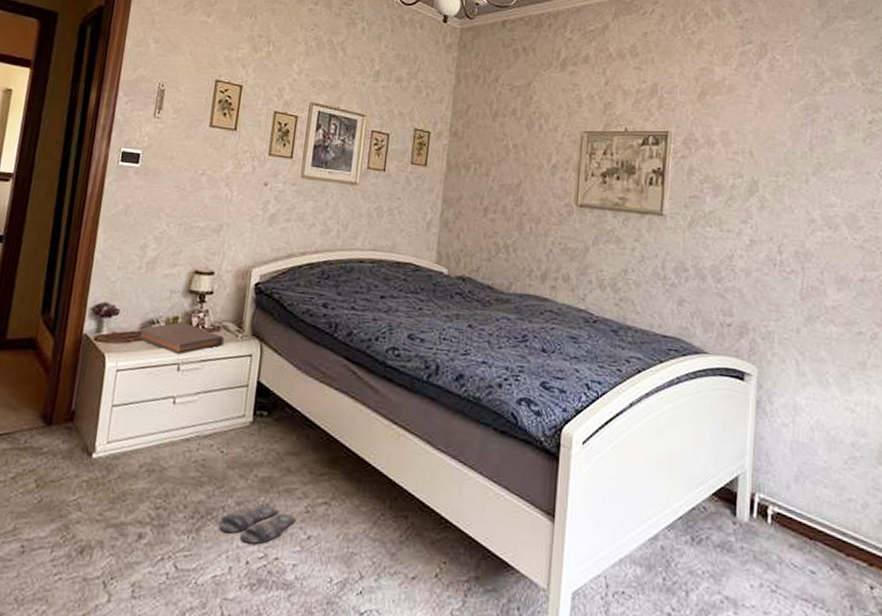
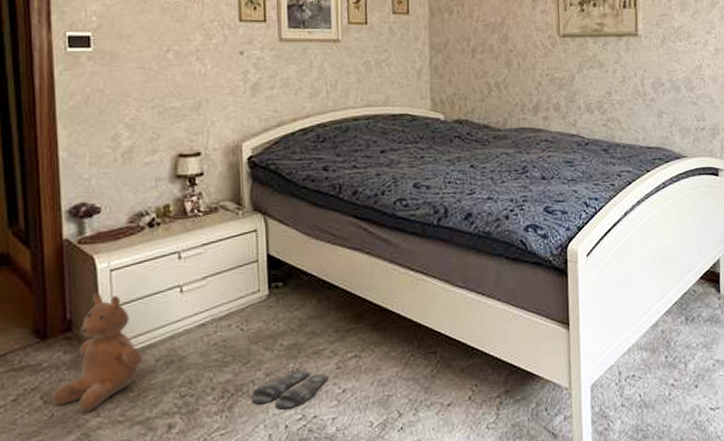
teddy bear: none [44,389,129,505] -> present [52,293,143,413]
book: present [137,322,224,356] -> none [127,209,224,244]

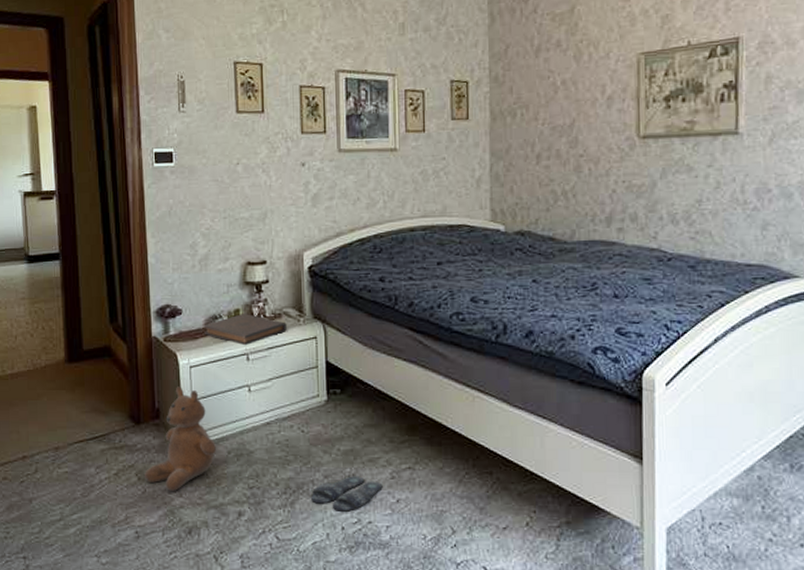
book: none [127,209,224,244] -> present [203,314,287,346]

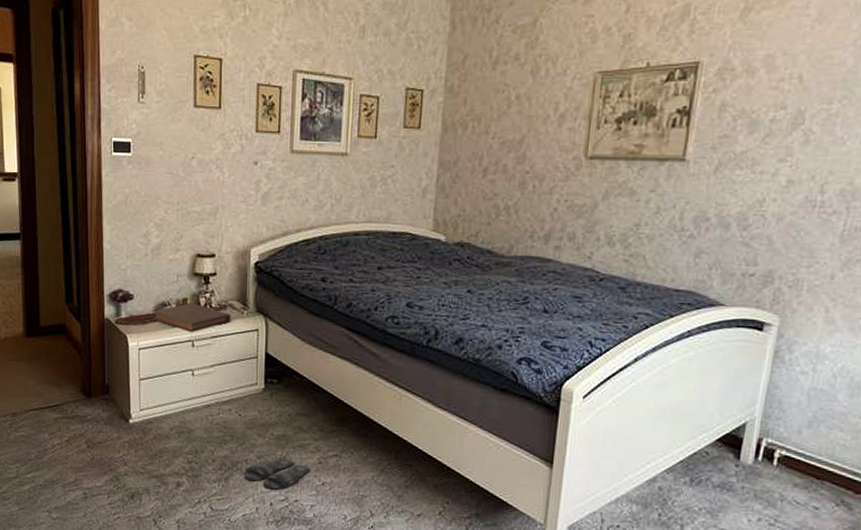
teddy bear: present [145,386,217,492] -> none [93,366,160,461]

